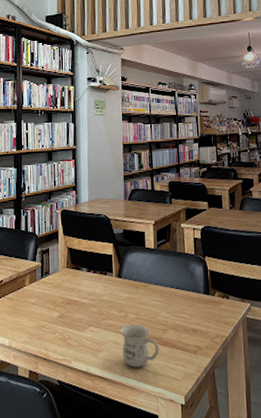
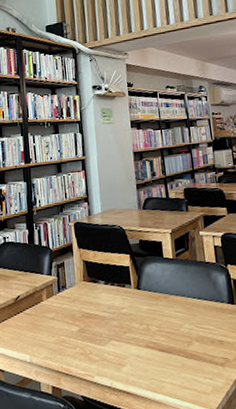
mug: present [120,323,159,368] -> none [143,336,185,382]

